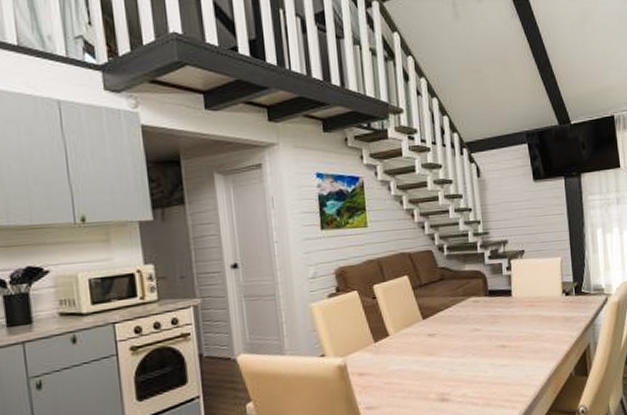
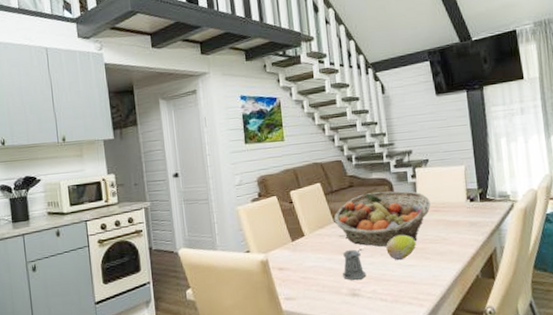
fruit basket: none [422,284,525,346] -> present [333,190,430,247]
pepper shaker: none [431,348,457,384] -> present [343,248,367,280]
fruit: none [478,332,510,361] -> present [386,234,416,261]

